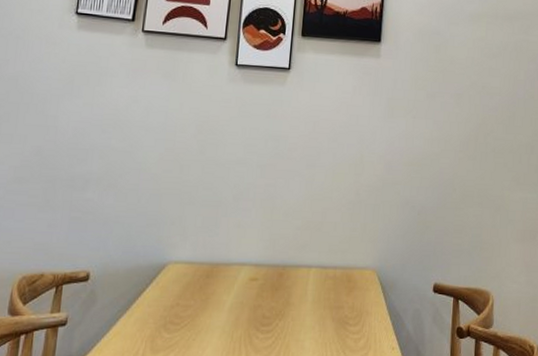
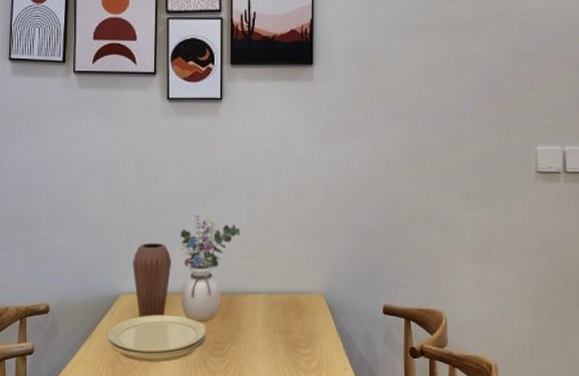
plate: none [149,286,255,337] -> present [108,315,206,362]
vase: none [183,210,225,289] -> present [132,243,171,317]
bouquet: none [230,180,298,296] -> present [180,211,240,323]

